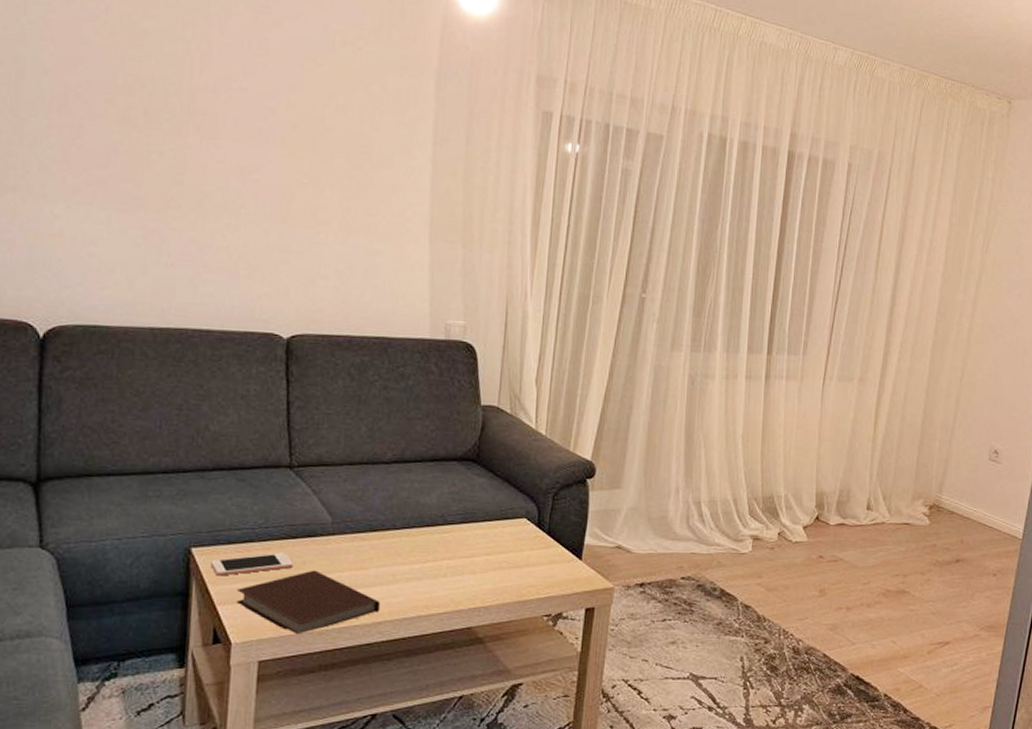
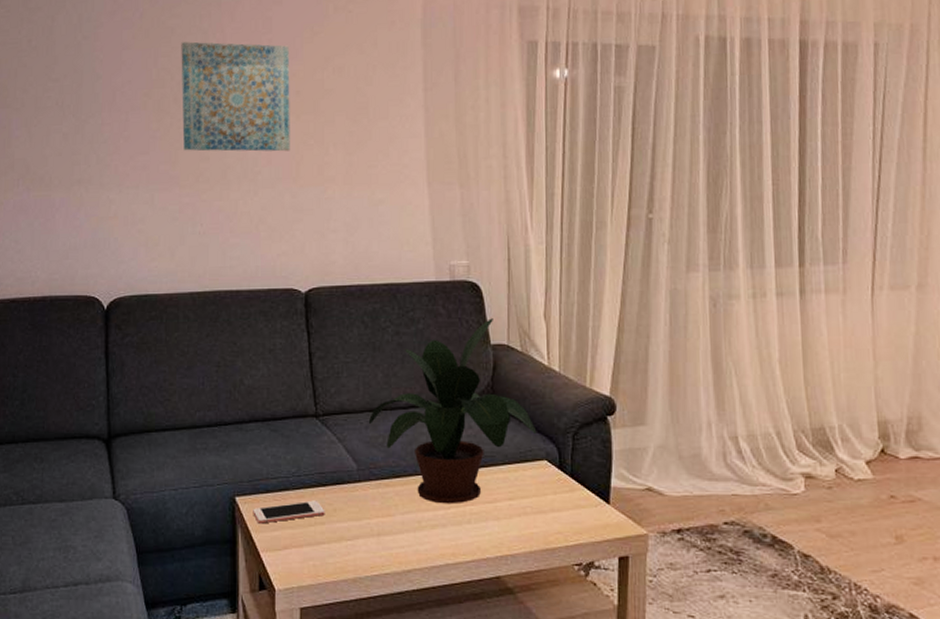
wall art: none [151,48,287,188] -> present [181,41,290,152]
notebook: present [236,570,381,635] -> none [277,517,409,582]
potted plant: none [348,380,519,559] -> present [369,318,537,505]

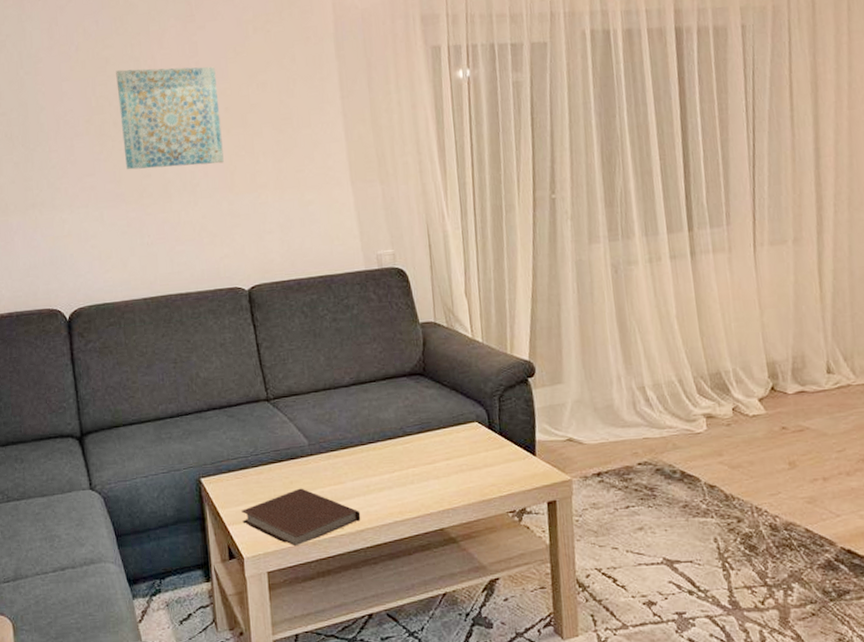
cell phone: present [253,500,325,524] -> none [217,475,283,501]
notebook: none [277,517,409,582] -> present [241,488,361,546]
potted plant: present [369,318,537,505] -> none [315,299,467,469]

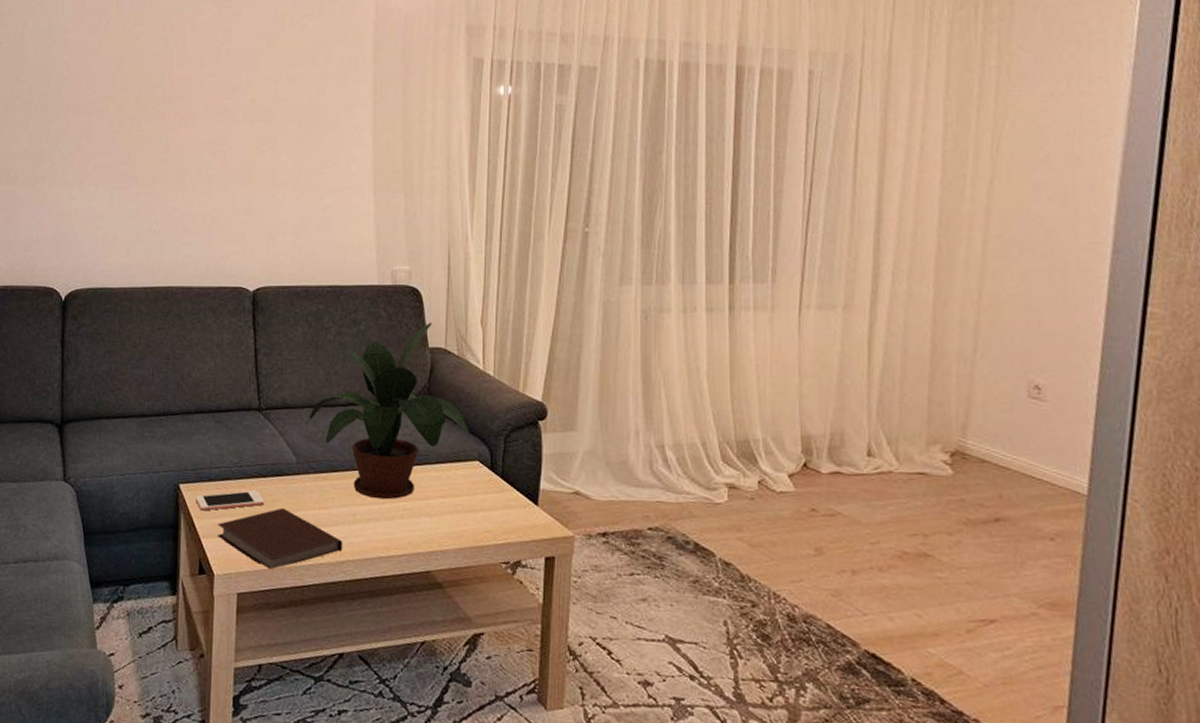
wall art: present [116,66,224,170] -> none [142,49,246,156]
cell phone: none [217,475,283,501] -> present [195,490,265,511]
potted plant: none [315,299,467,469] -> present [310,322,470,500]

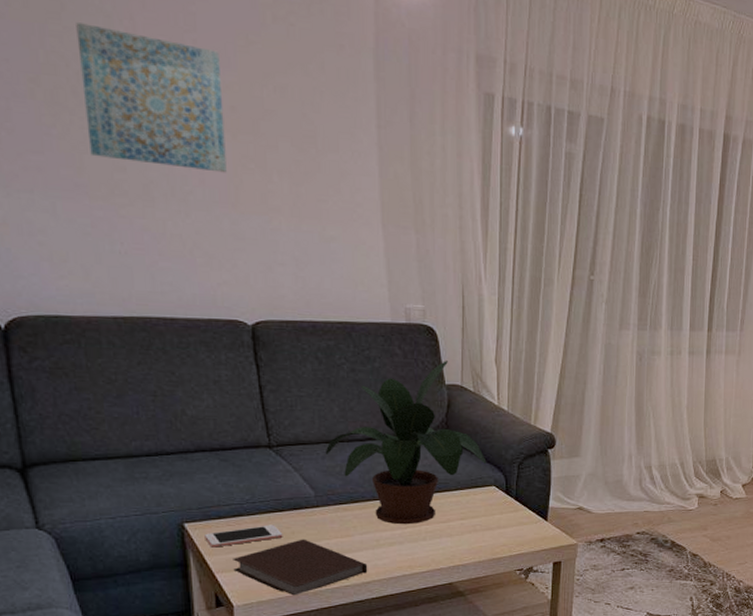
wall art: none [142,49,246,156] -> present [76,22,227,173]

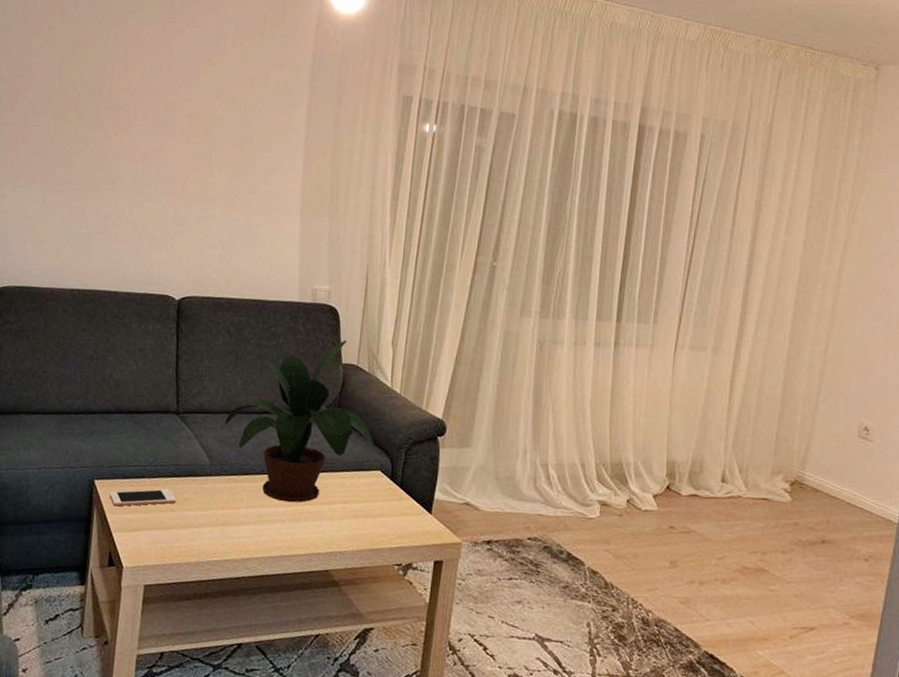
wall art: present [76,22,227,173] -> none [78,57,187,170]
notebook: present [233,539,368,596] -> none [128,506,249,564]

